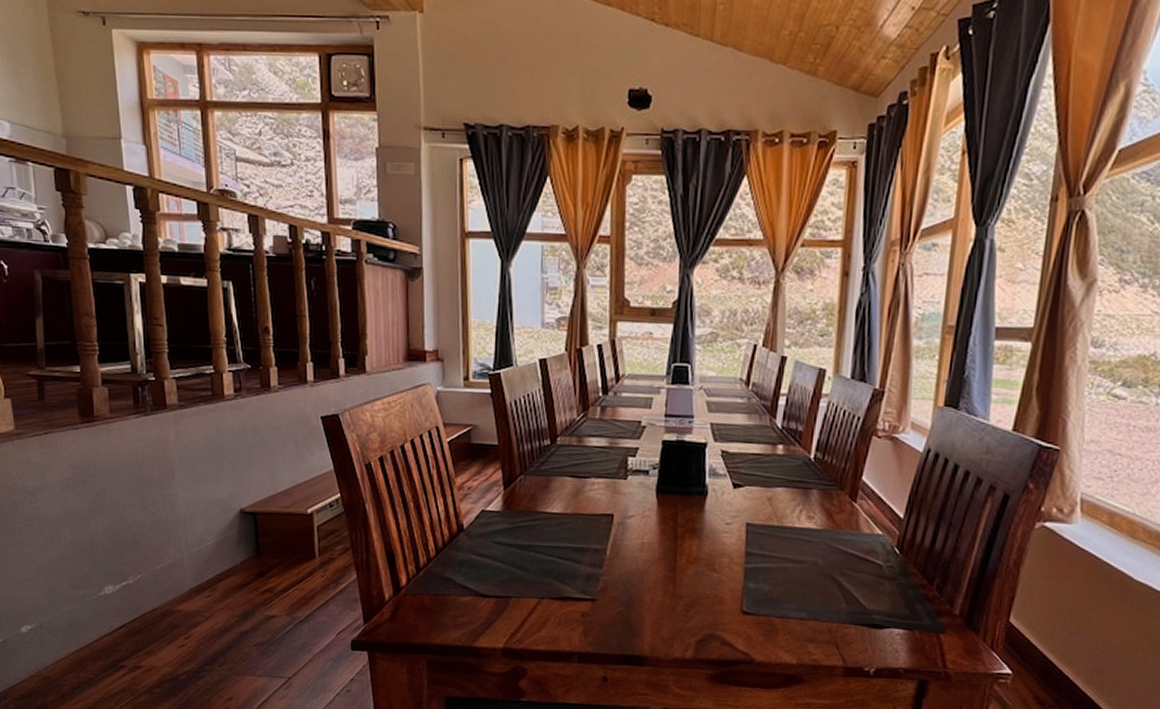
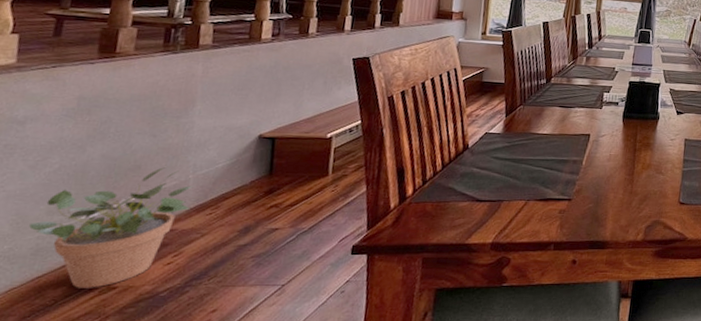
potted plant: none [60,543,191,666] -> present [29,167,194,288]

